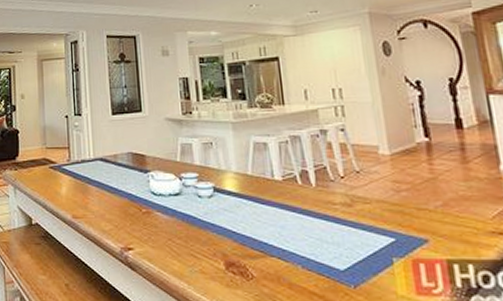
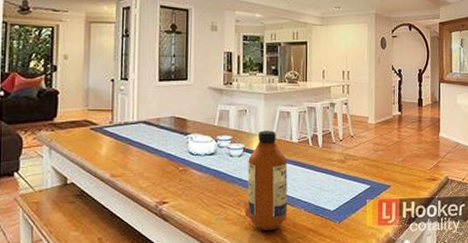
bottle: none [220,166,279,291] -> present [247,130,288,231]

